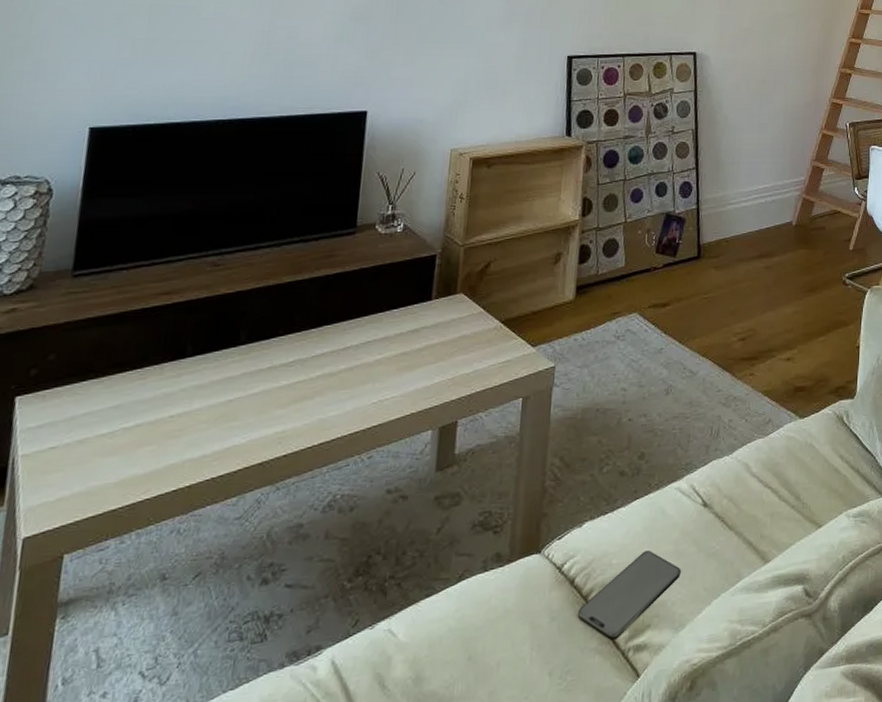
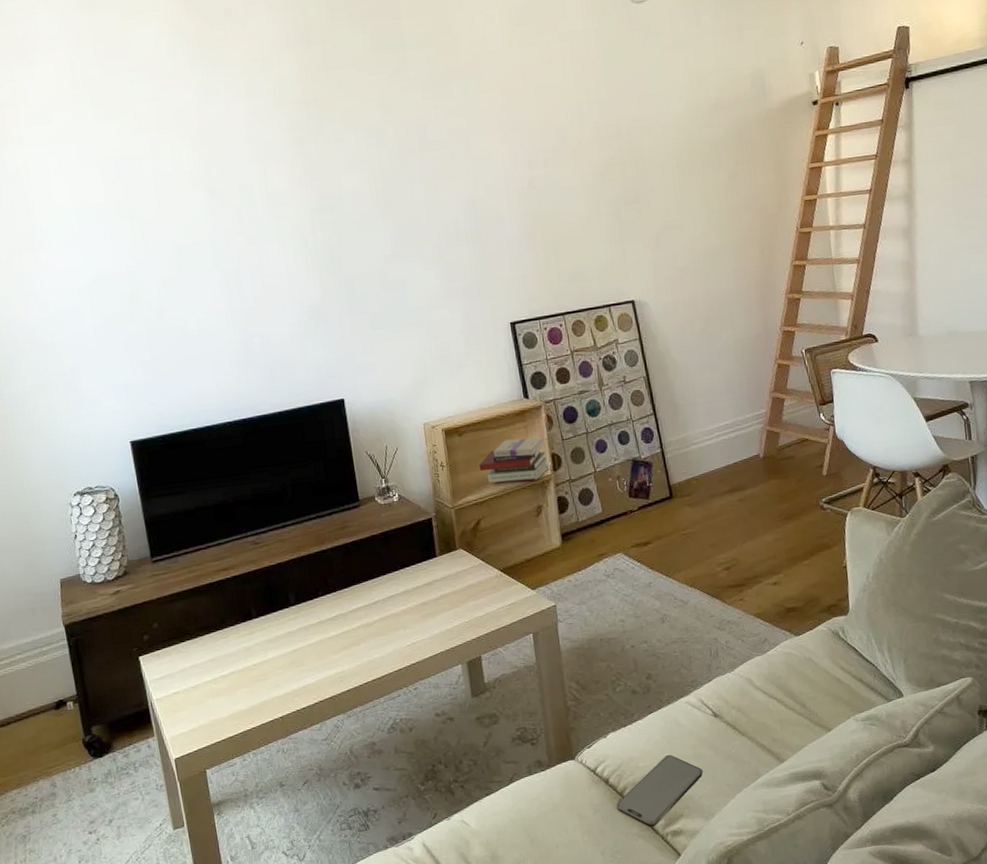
books: none [502,177,579,225] -> present [479,437,550,483]

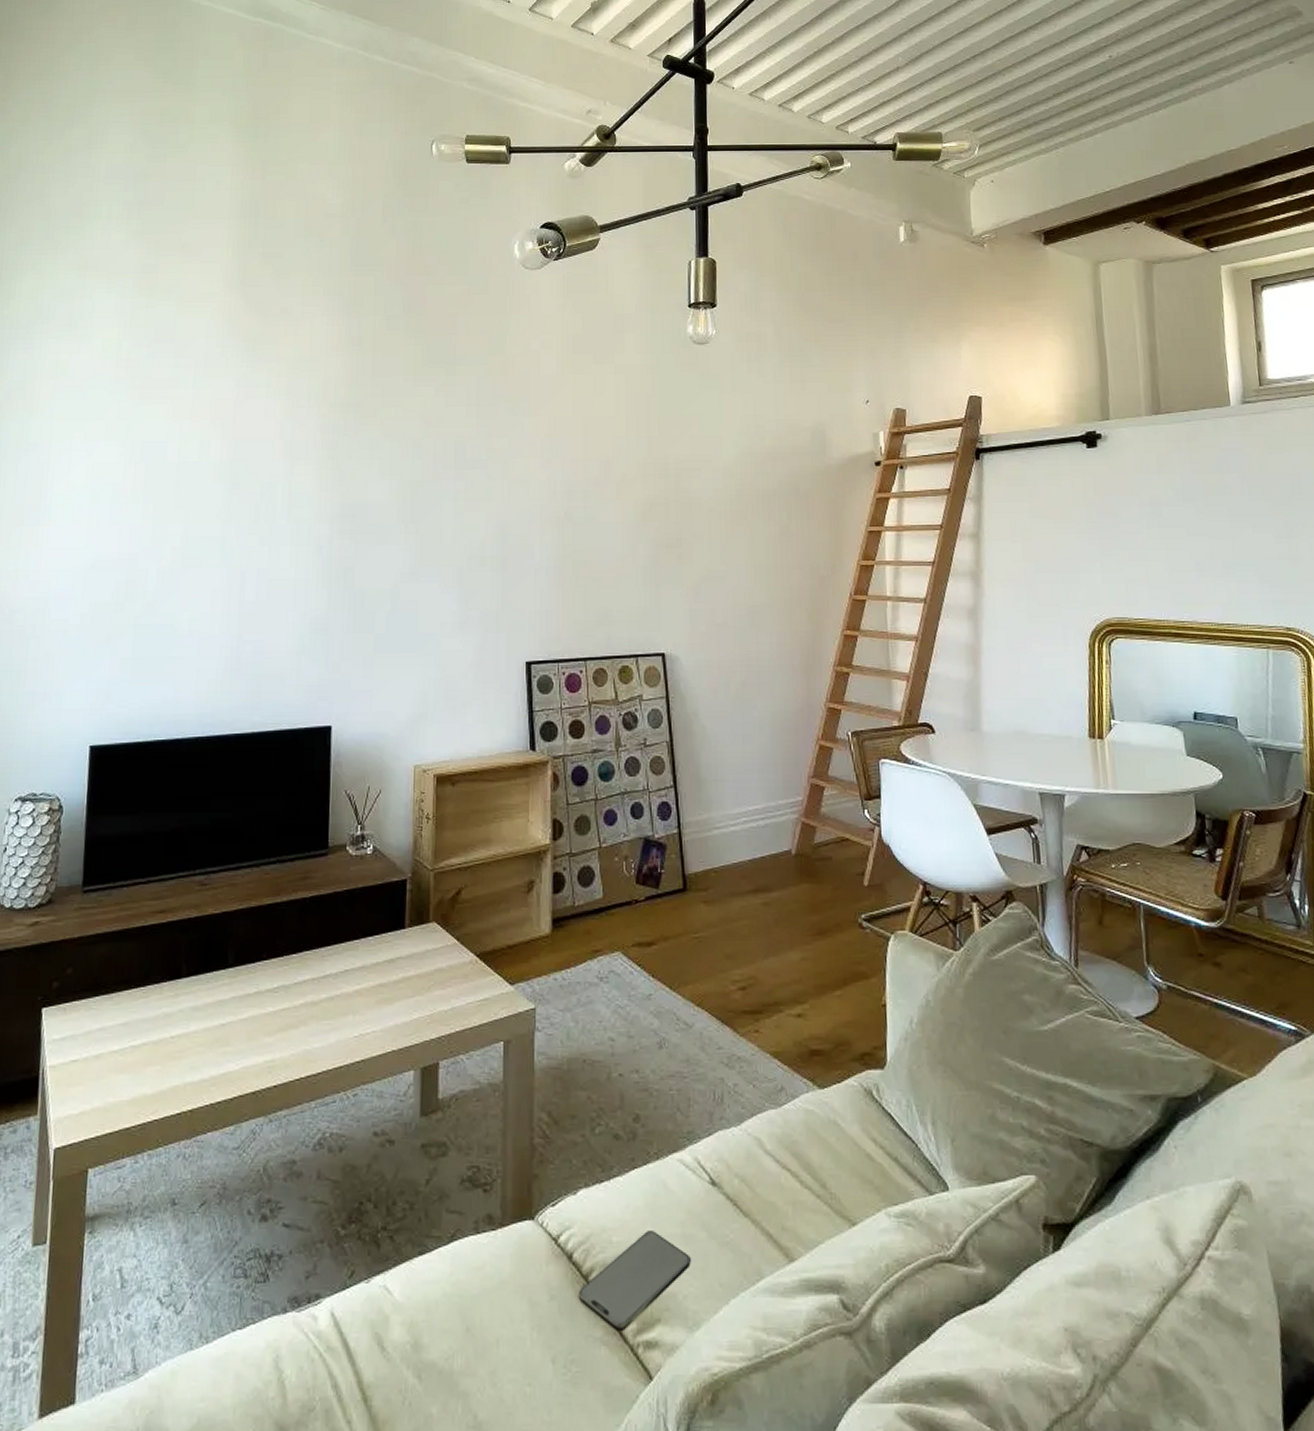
books: present [479,437,550,483] -> none [469,796,549,850]

